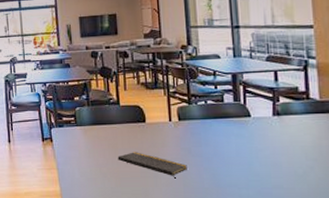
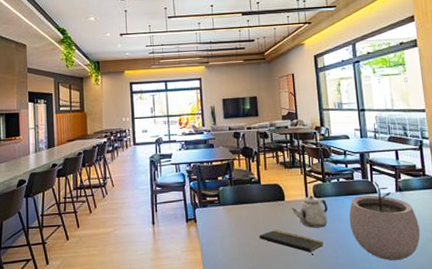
teapot: none [153,118,193,151] -> present [291,195,328,228]
plant pot: none [217,104,300,189] -> present [349,181,420,261]

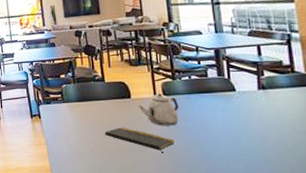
plant pot: present [349,181,420,261] -> none [202,78,288,163]

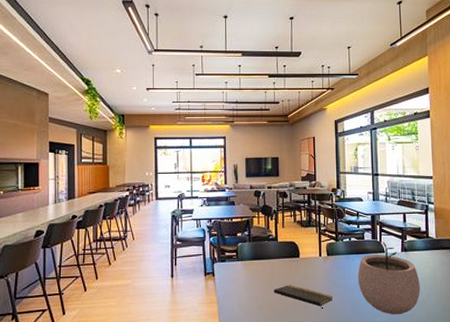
teapot: present [138,93,179,126] -> none [305,253,339,284]
plant pot: none [202,78,288,163] -> present [357,241,420,315]

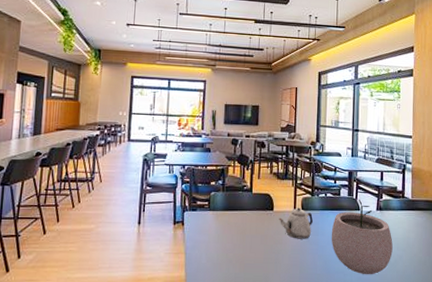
notepad: present [273,285,333,309] -> none [244,238,305,265]
teapot: none [305,253,339,284] -> present [279,207,313,239]

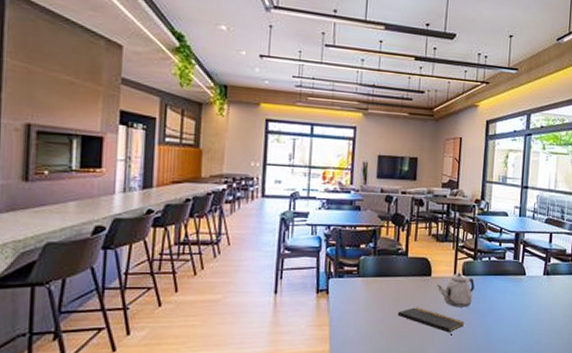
notepad: none [244,238,305,265] -> present [397,307,464,335]
plant pot: present [331,199,393,275] -> none [493,263,559,344]

